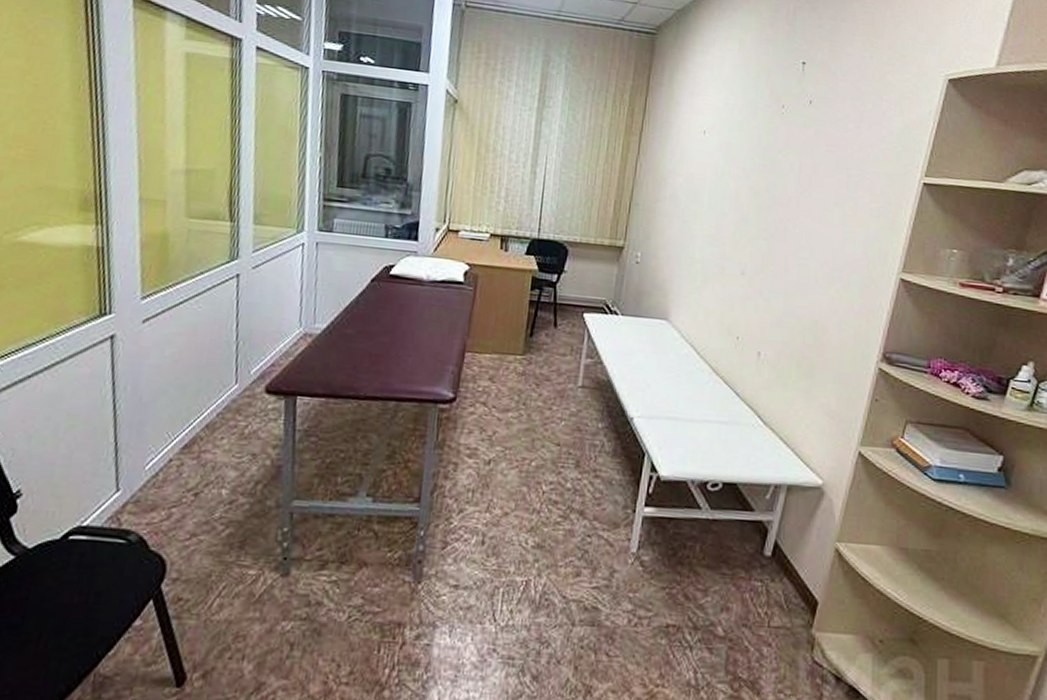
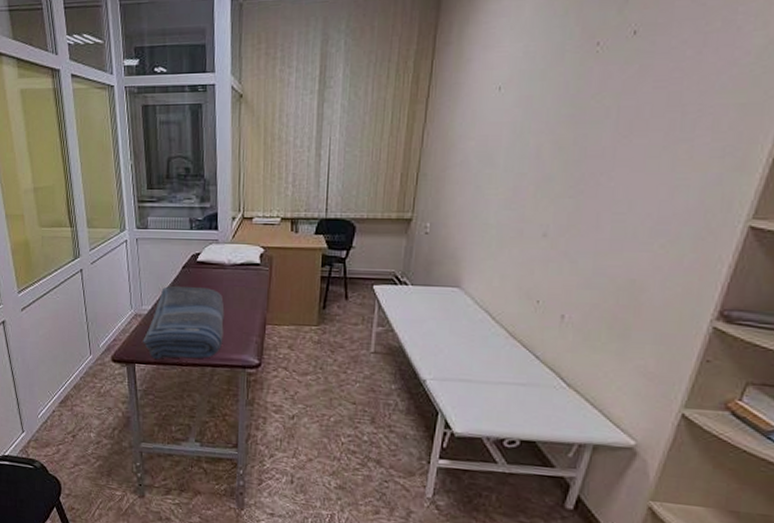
towel: none [310,301,418,391] -> present [143,286,225,359]

